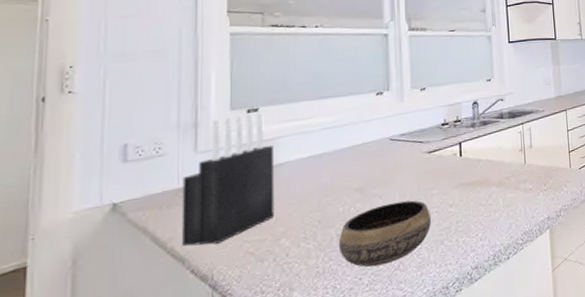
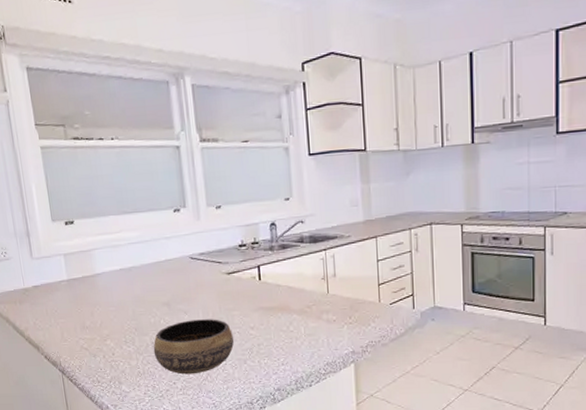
knife block: present [181,112,275,246] -> none [26,224,99,338]

